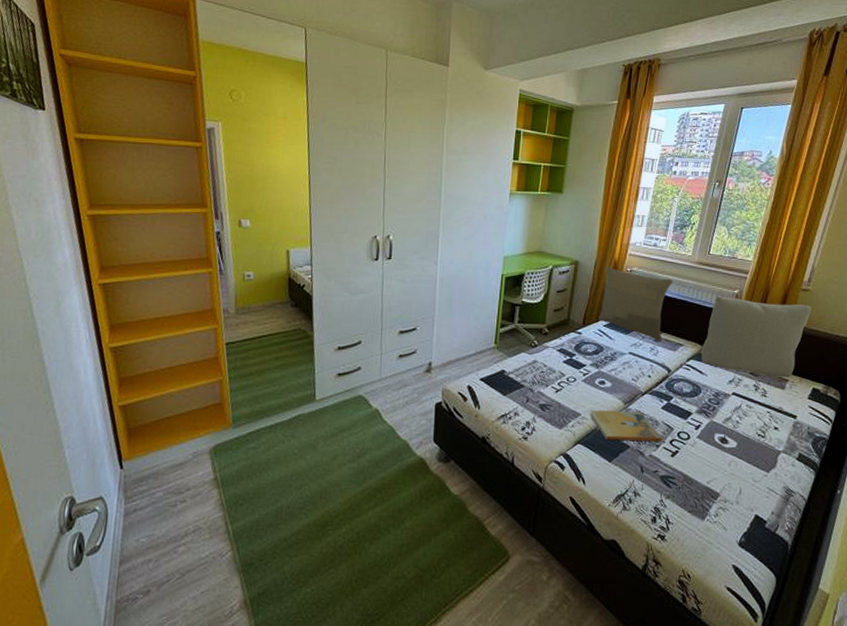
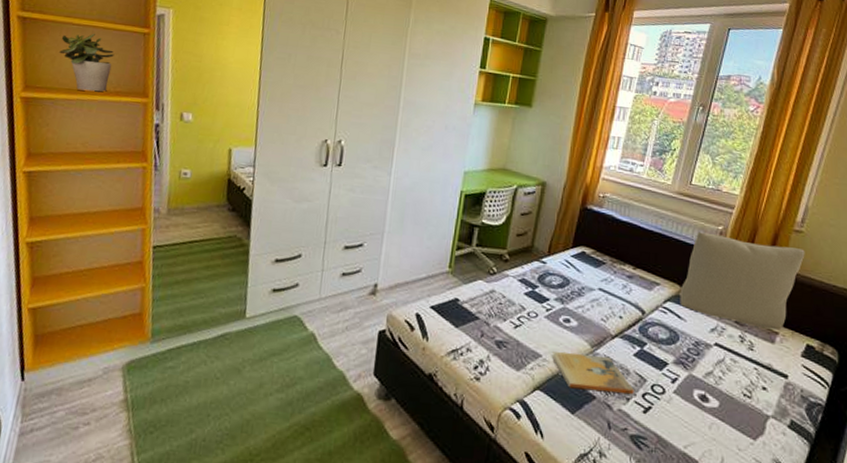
potted plant: none [118,150,171,206] -> present [59,33,115,92]
pillow: present [599,266,673,341] -> none [566,189,650,278]

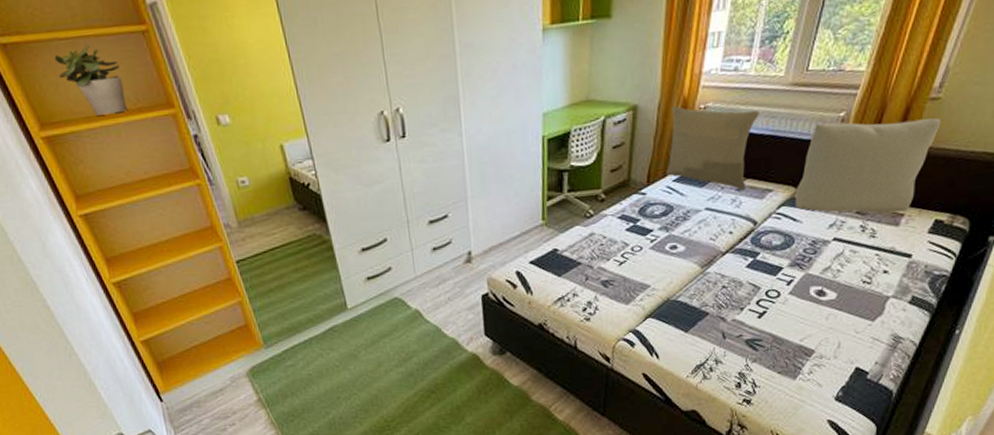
book: present [551,352,634,395] -> none [660,273,748,310]
pillow: none [566,189,650,278] -> present [666,105,760,190]

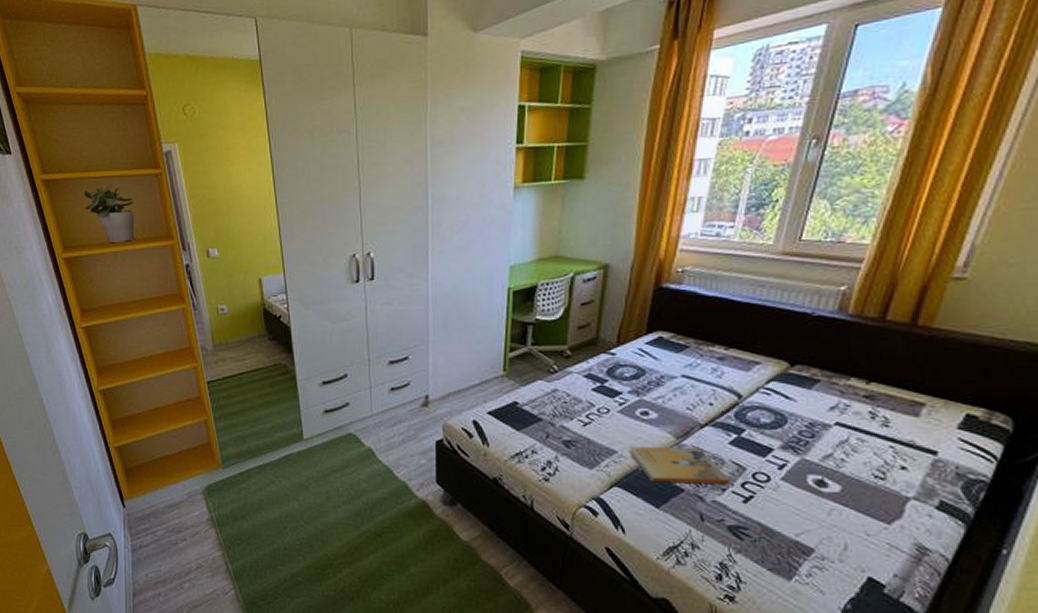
book: none [660,273,748,310] -> present [628,446,731,485]
pillow: present [666,105,760,190] -> none [638,267,745,360]
pillow: present [795,118,941,214] -> none [787,296,968,401]

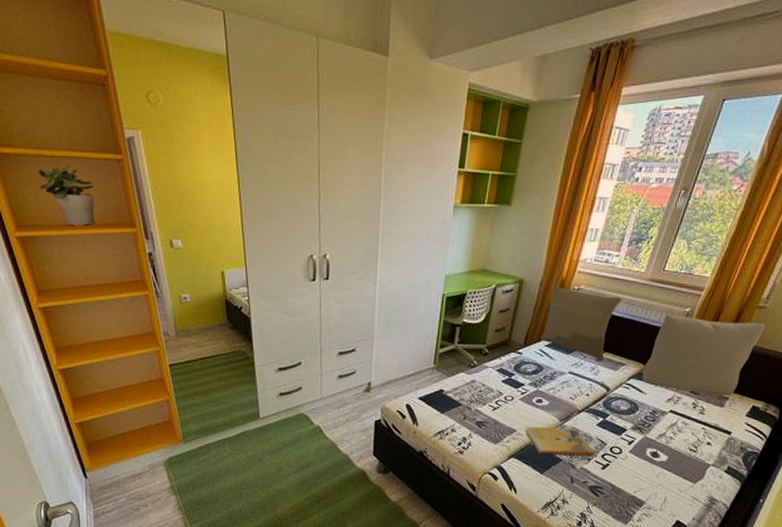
pillow: none [638,267,745,360] -> present [540,284,622,361]
pillow: none [787,296,968,401] -> present [642,315,765,396]

